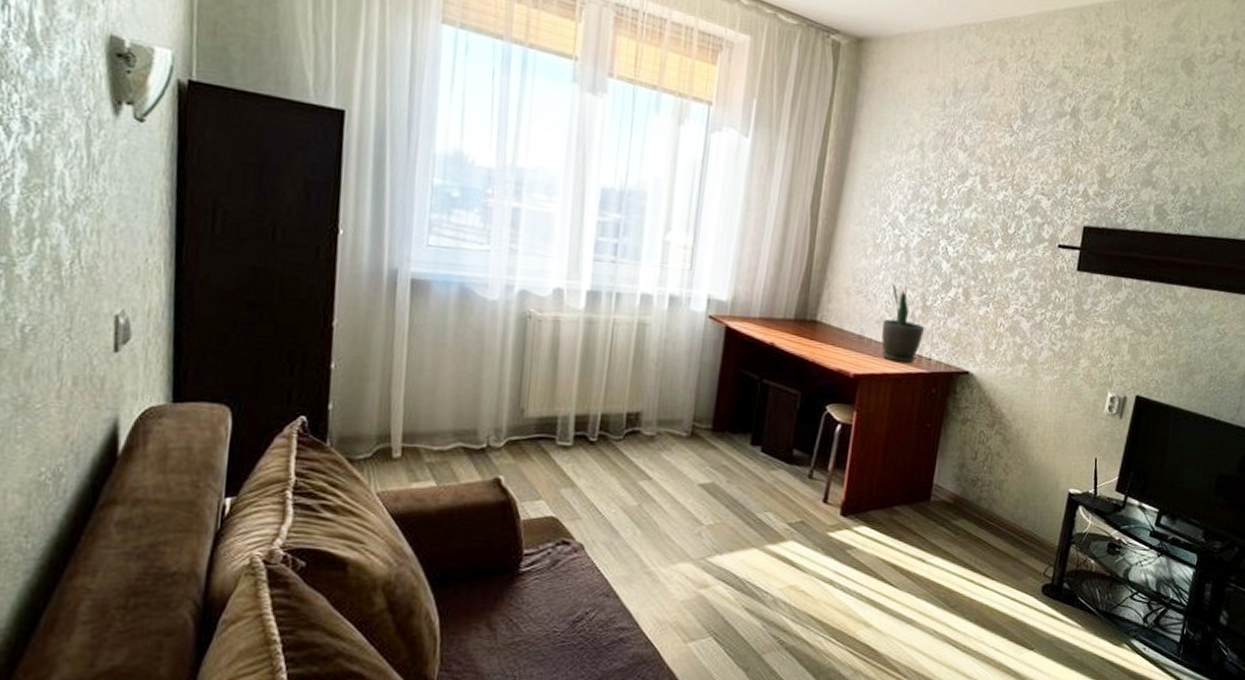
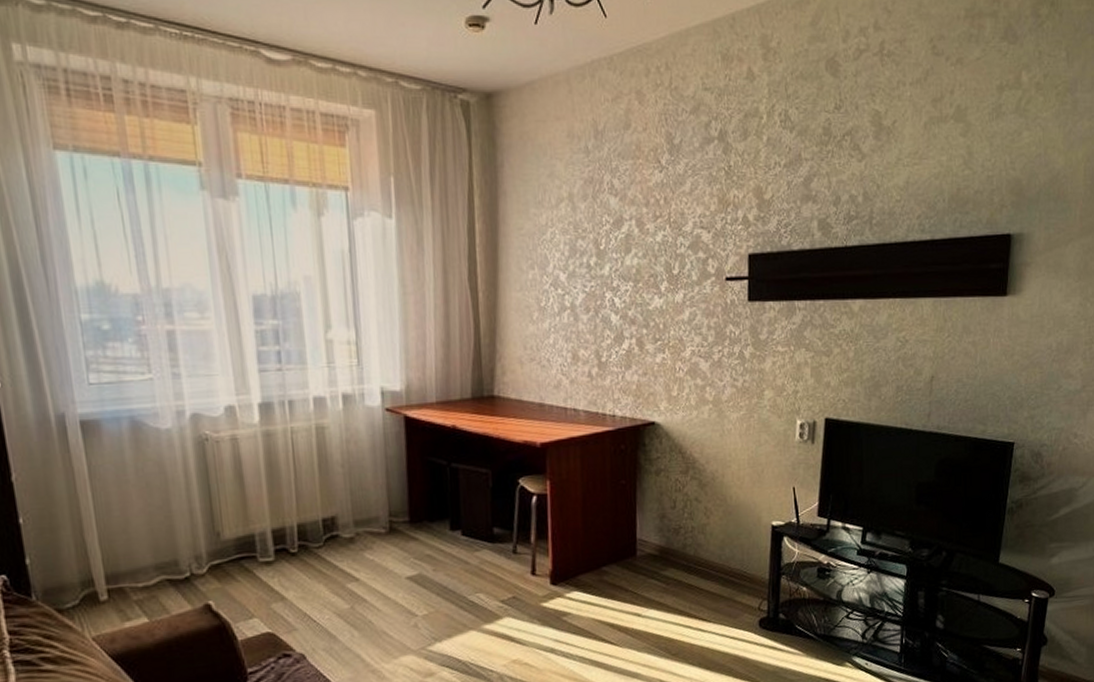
potted plant: present [881,282,925,364] -> none [560,344,605,425]

